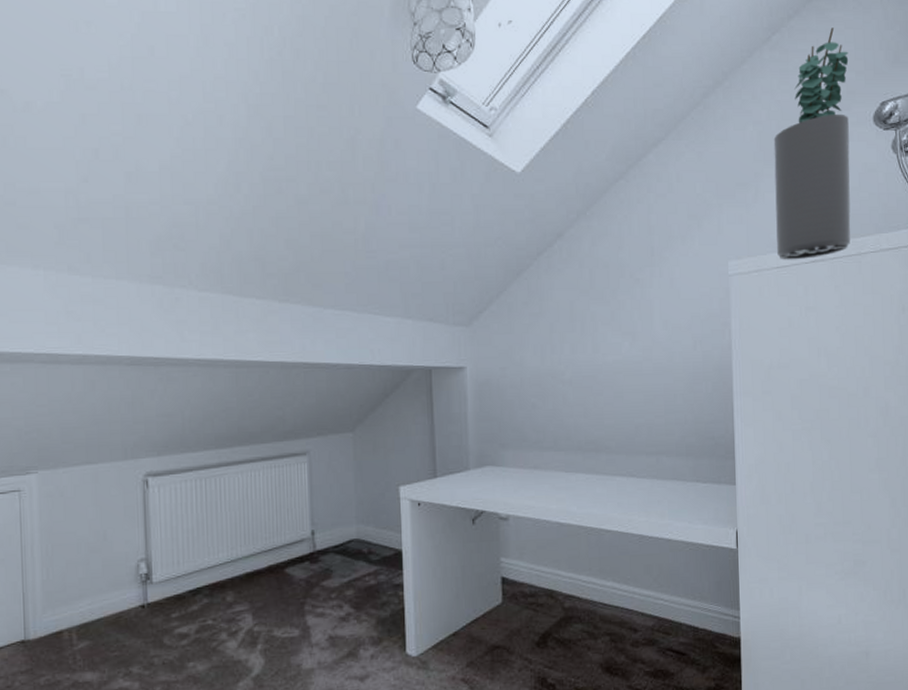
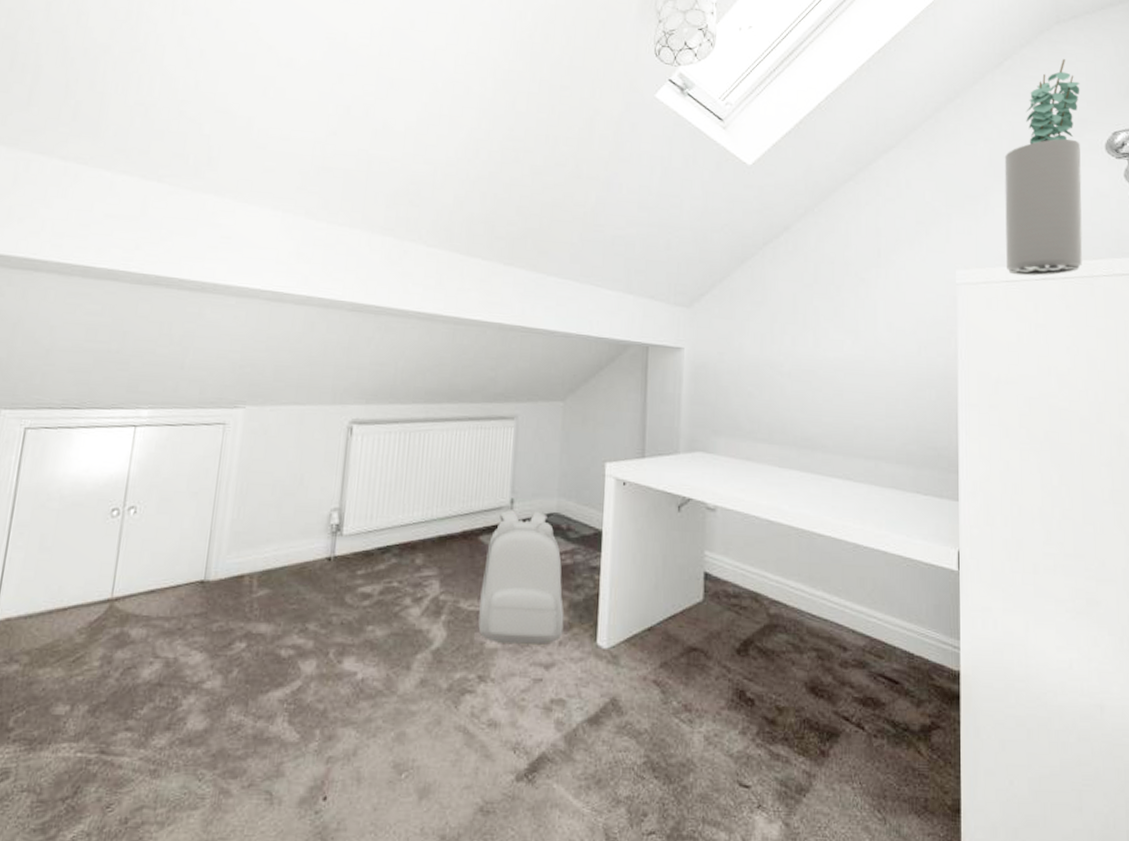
backpack: none [292,539,374,663] -> present [478,510,564,645]

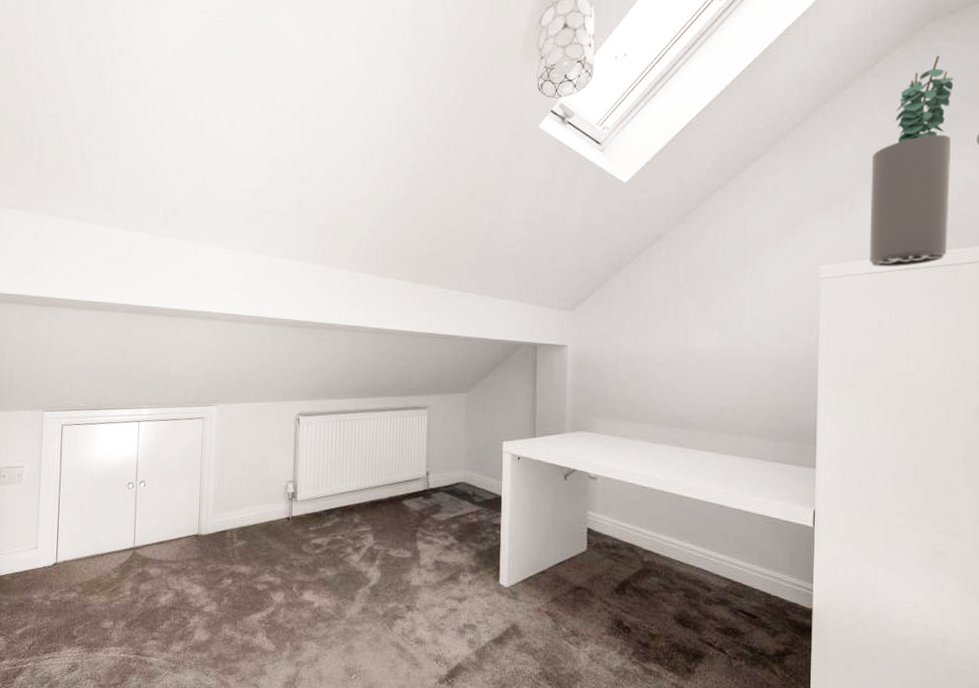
backpack: present [478,510,564,645] -> none [405,480,473,583]

